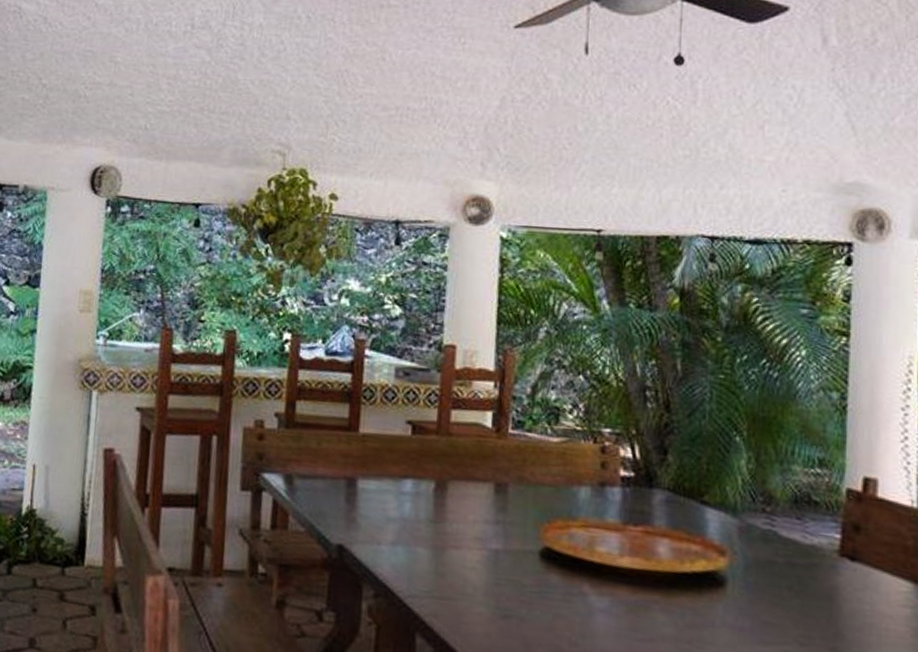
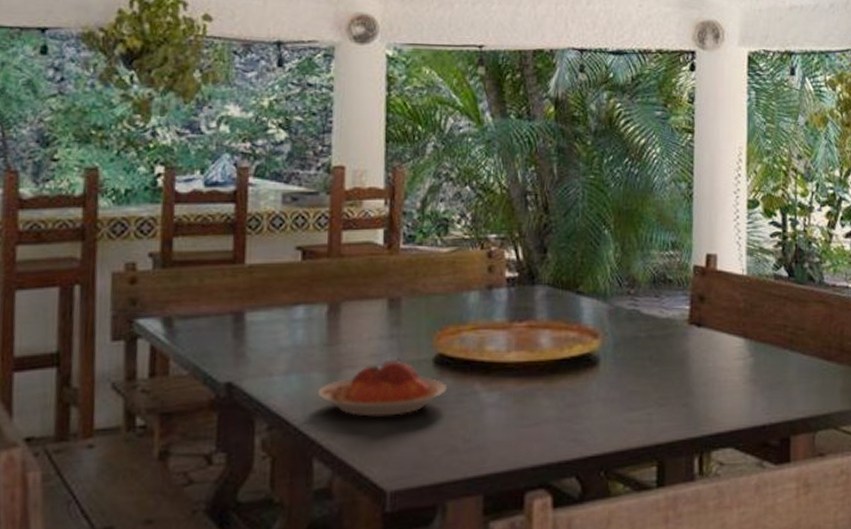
plate: none [422,545,554,605] -> present [317,357,448,417]

